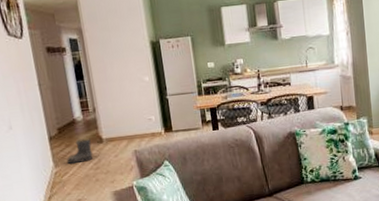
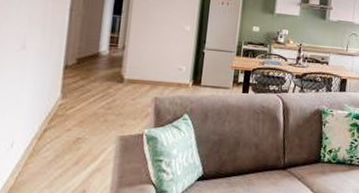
boots: present [66,138,93,164] -> none [76,74,111,99]

